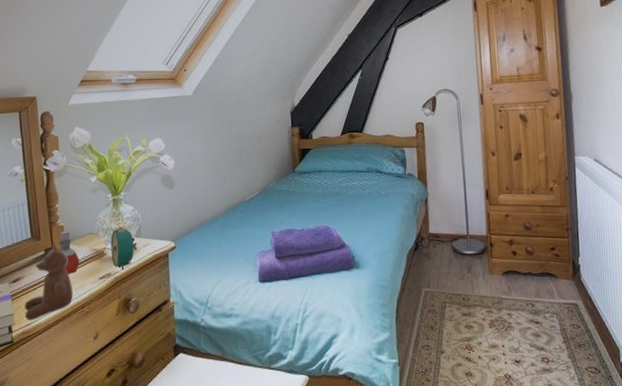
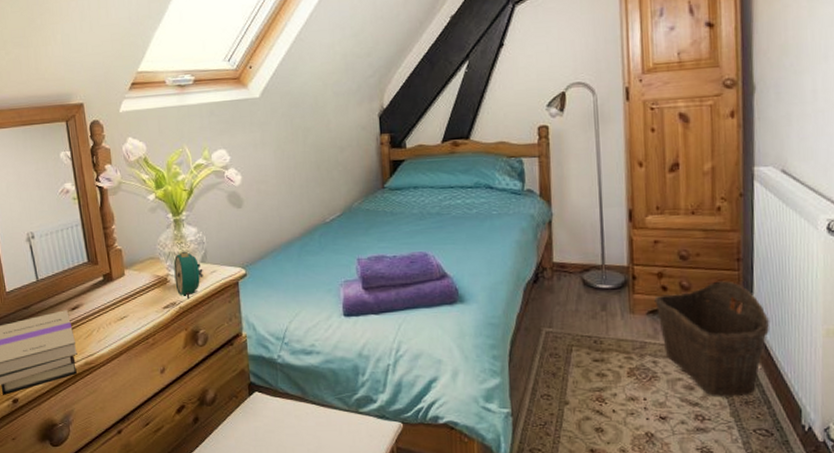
teddy bear: present [24,241,74,321] -> none [85,266,137,352]
perfume bottle: present [59,231,79,274] -> none [118,255,141,302]
wicker basket: none [507,246,593,341] -> present [654,280,769,396]

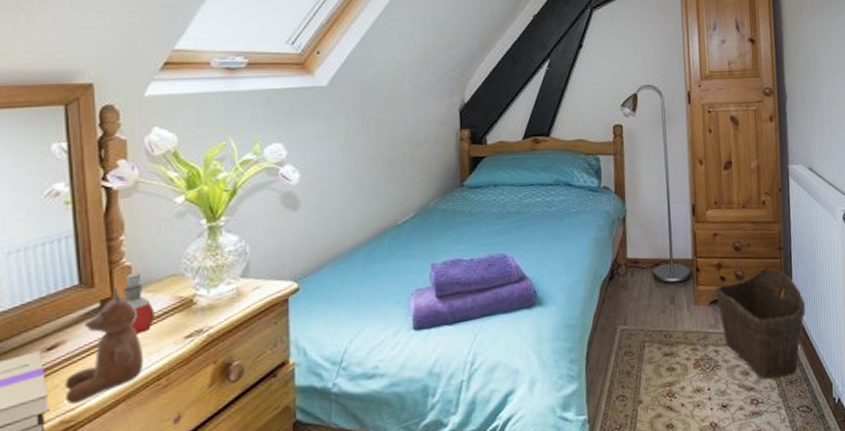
teddy bear: none [85,266,137,352] -> present [65,288,144,405]
perfume bottle: none [118,255,141,302] -> present [124,273,155,334]
alarm clock: present [174,251,204,300] -> none [204,264,243,325]

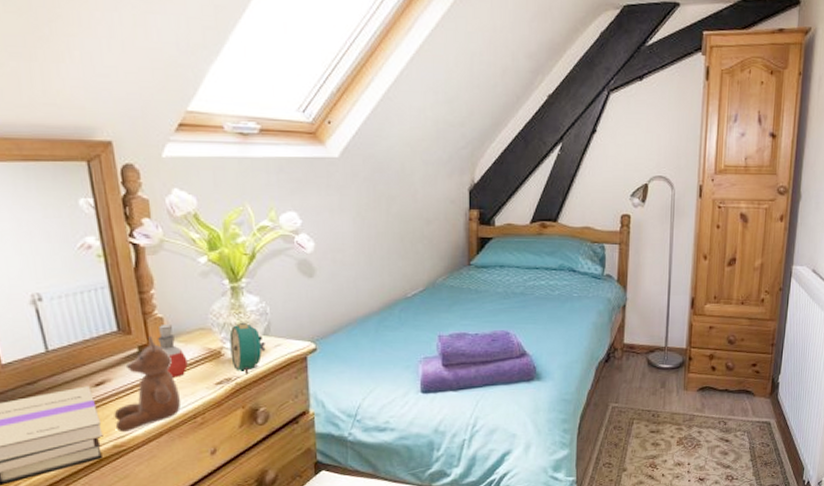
alarm clock: none [204,264,243,325] -> present [229,322,266,375]
wicker basket: present [715,268,805,379] -> none [705,362,789,460]

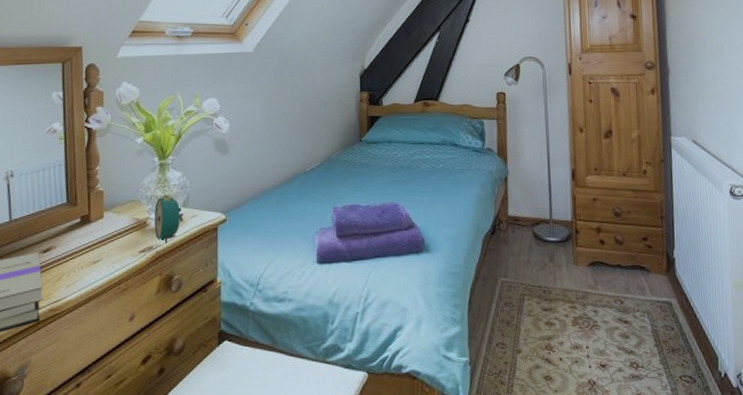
teddy bear: present [114,337,182,433] -> none [54,208,110,297]
perfume bottle: present [158,325,188,378] -> none [97,197,119,246]

